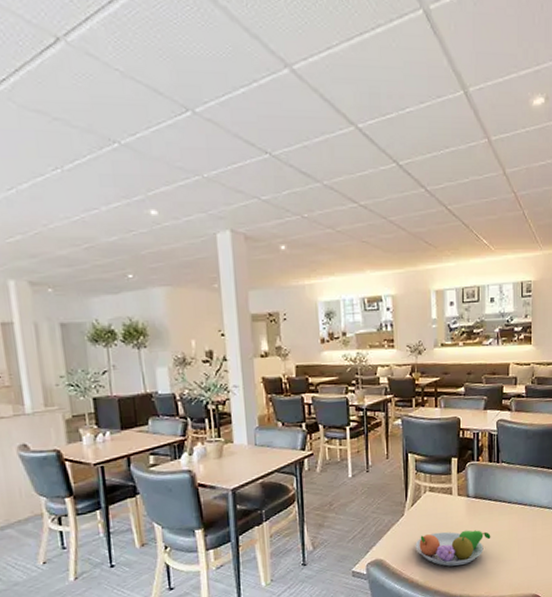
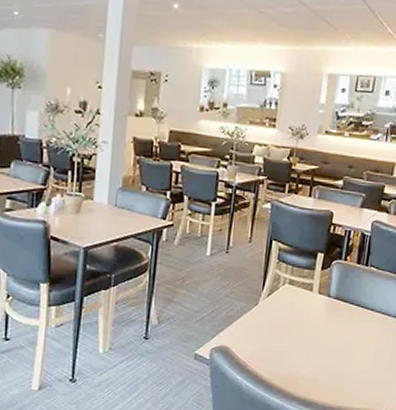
fruit bowl: present [415,530,491,567] -> none [264,328,347,367]

